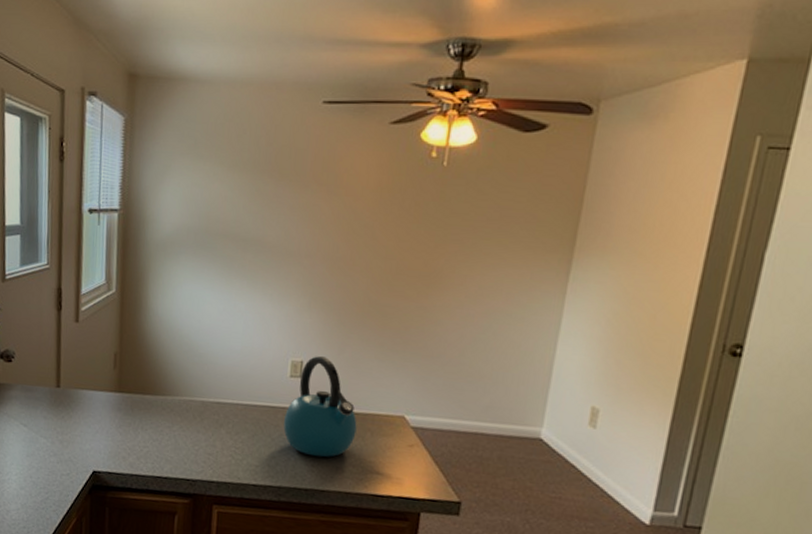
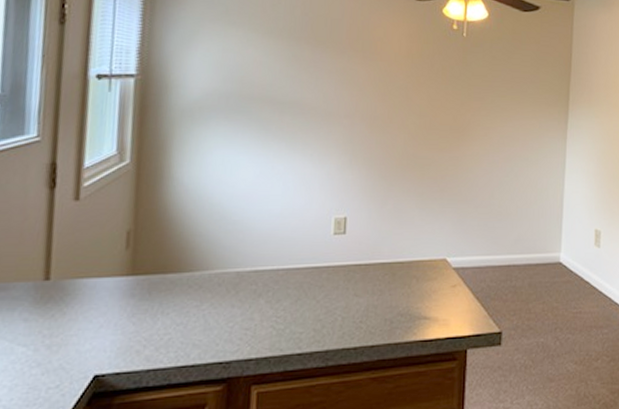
kettle: present [283,356,357,458] -> none [329,211,403,312]

